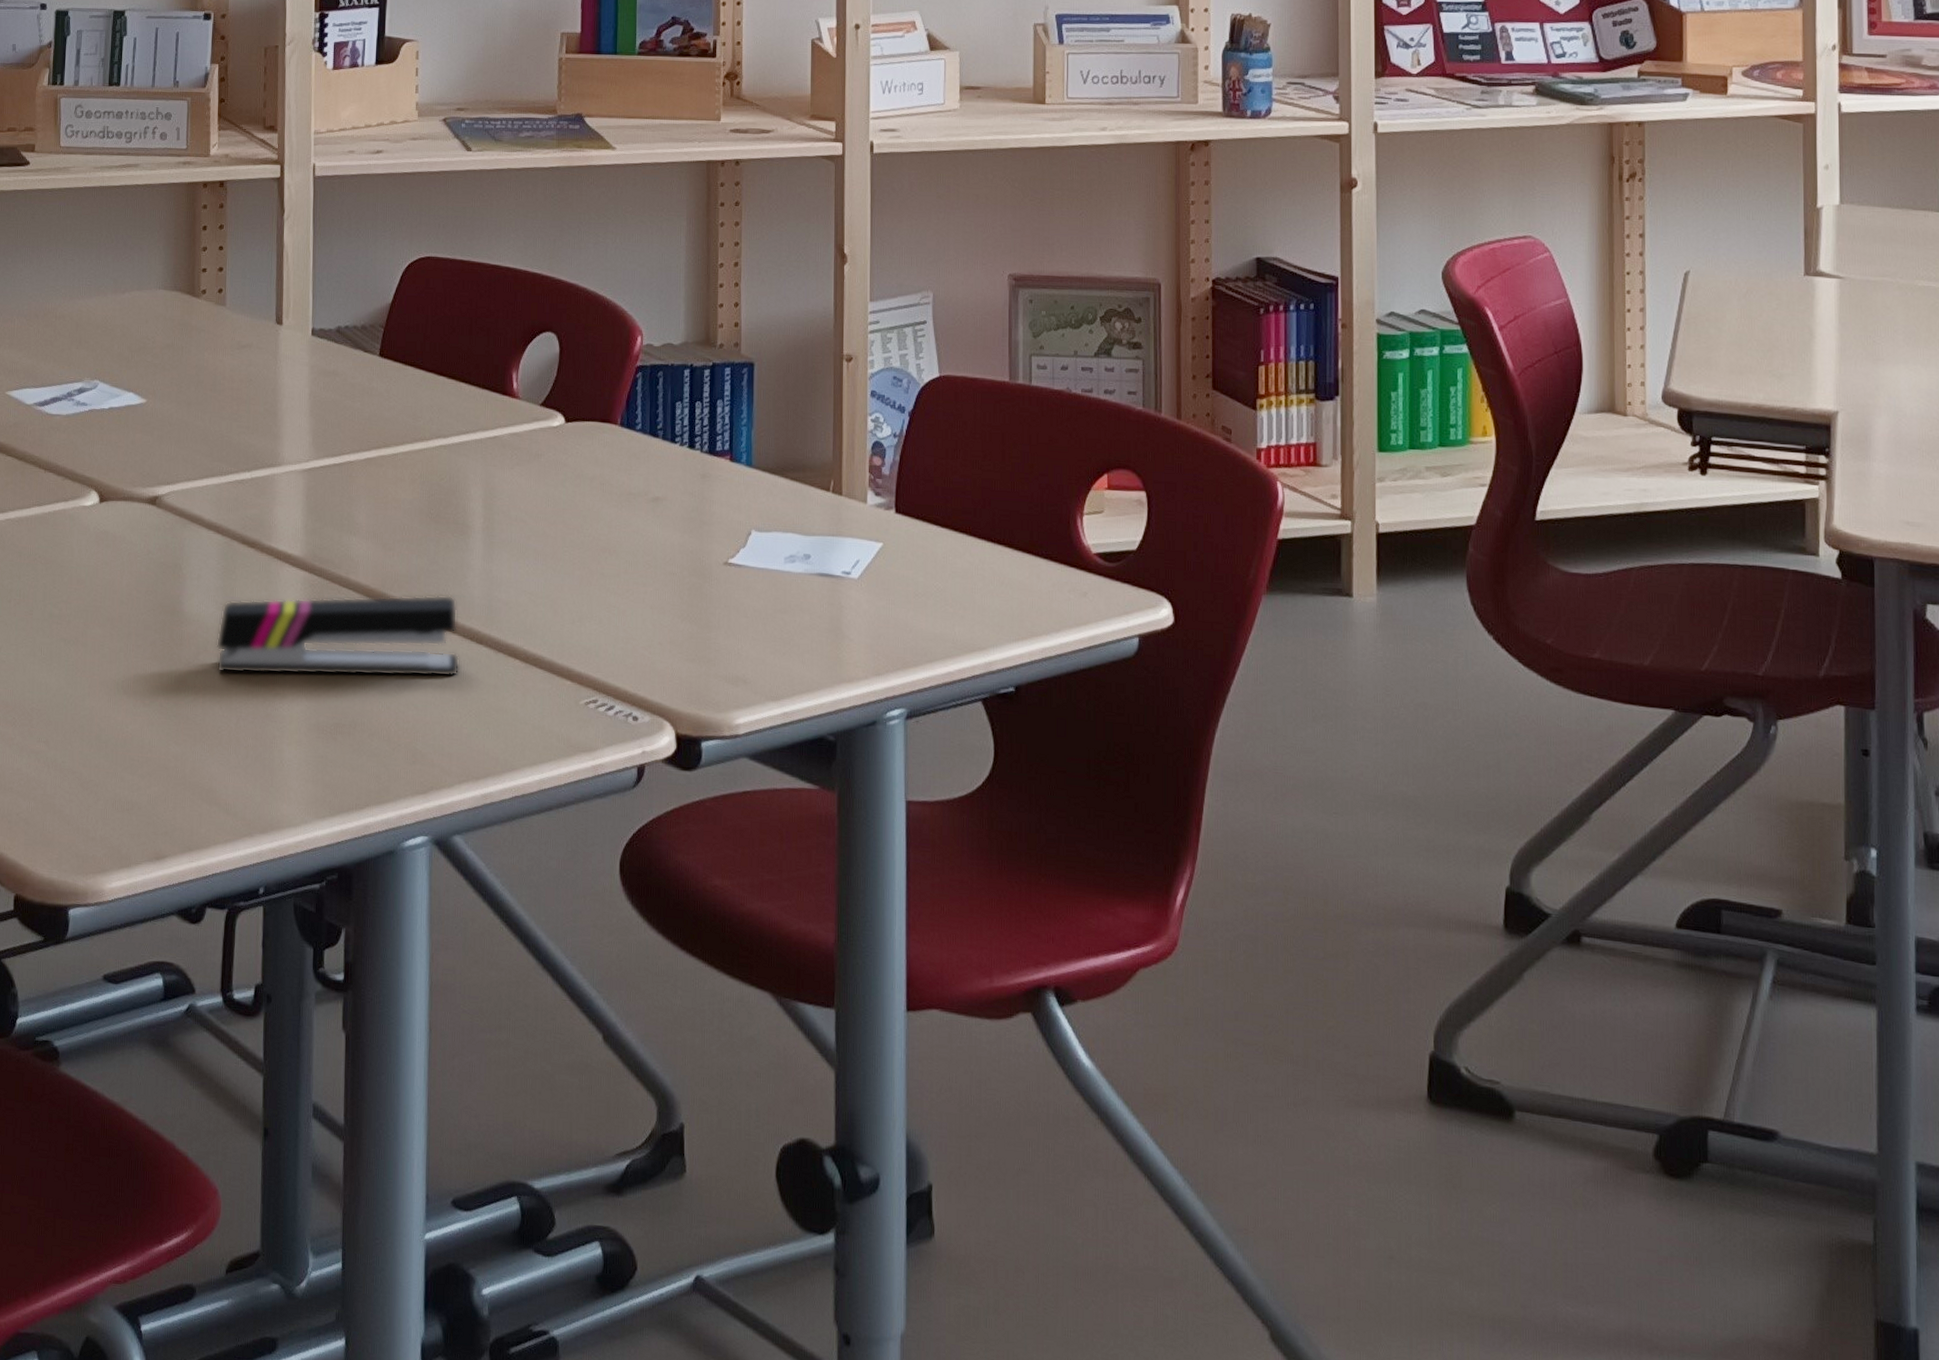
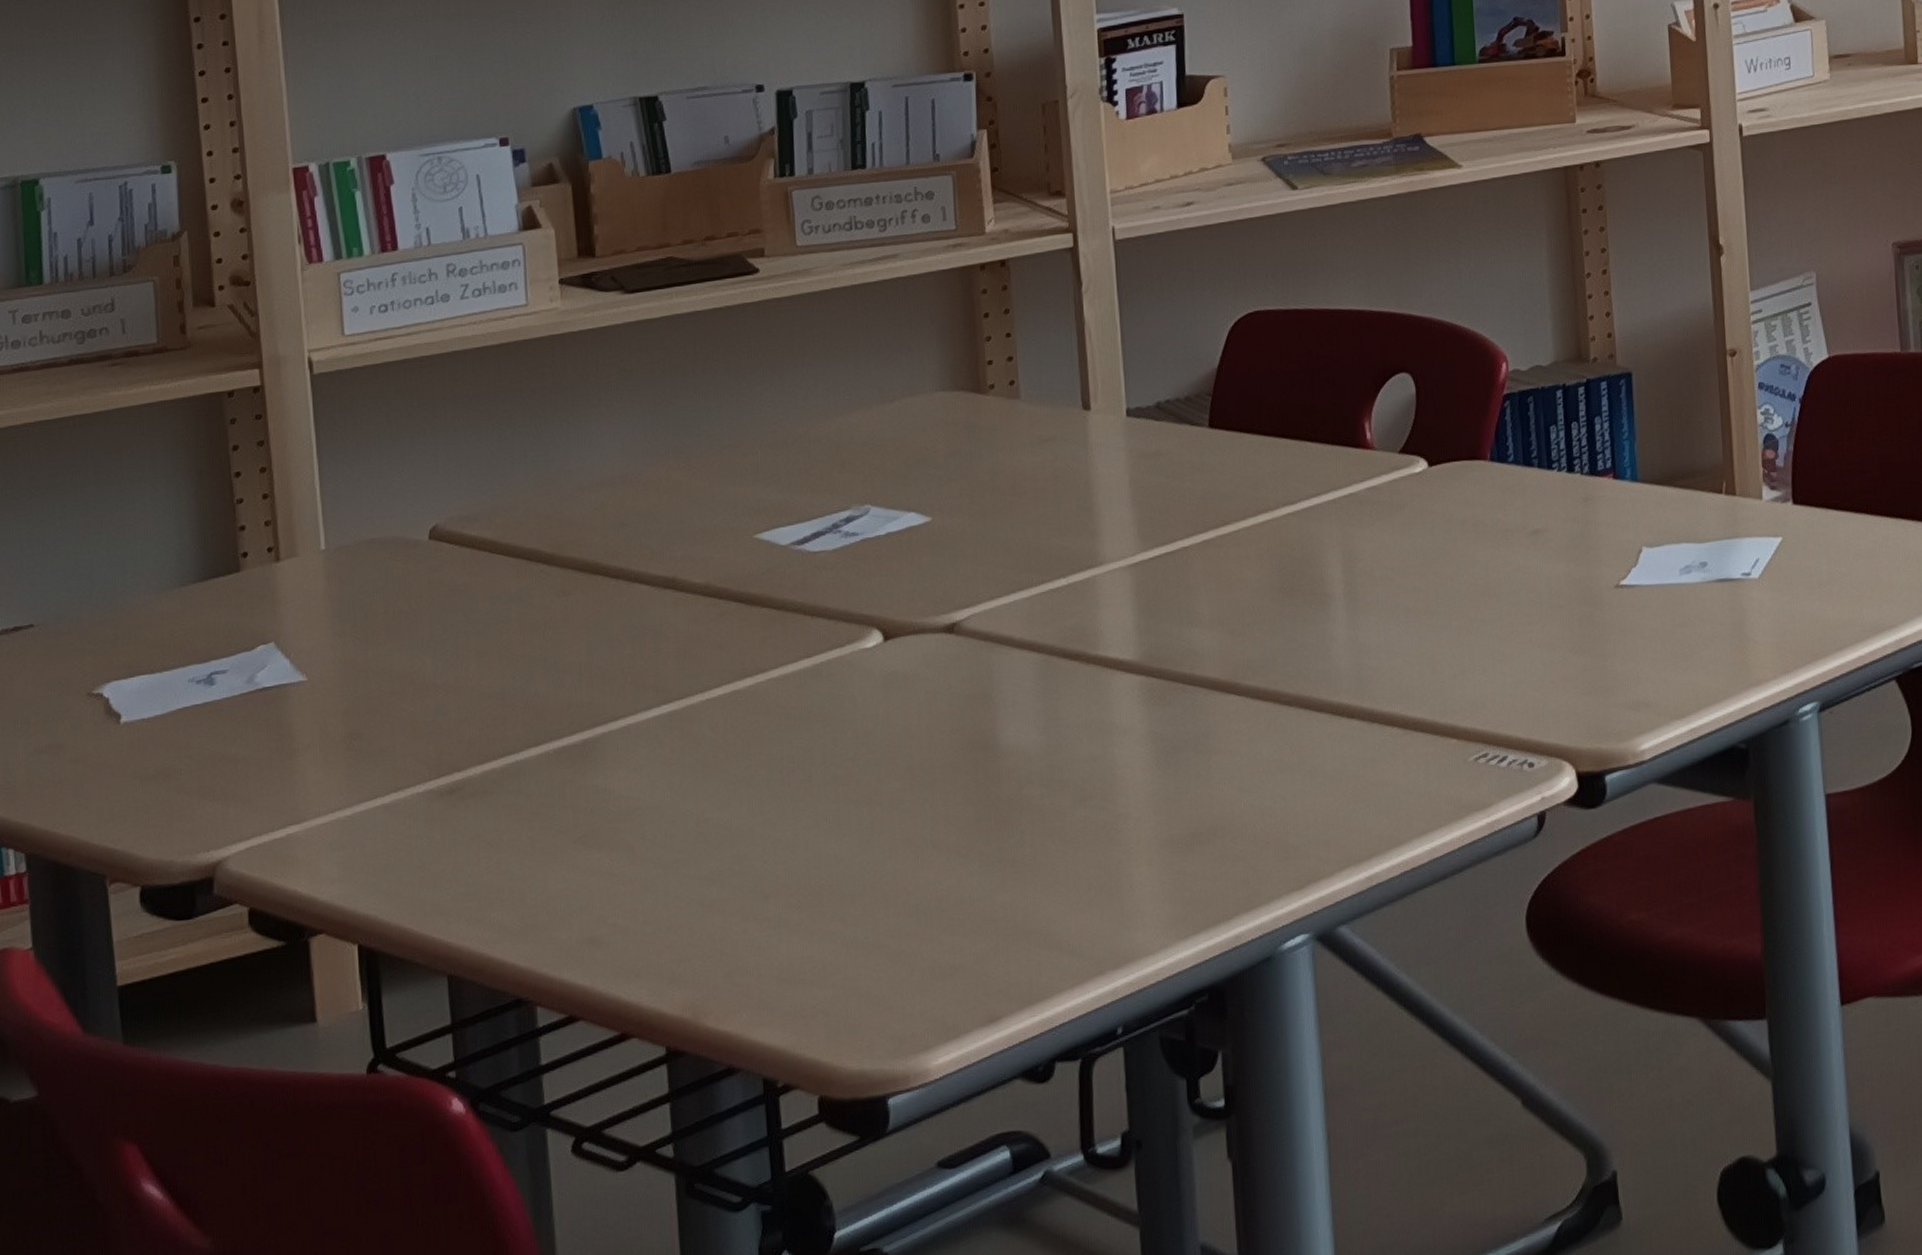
stapler: present [216,595,460,678] -> none [1041,672,1331,804]

